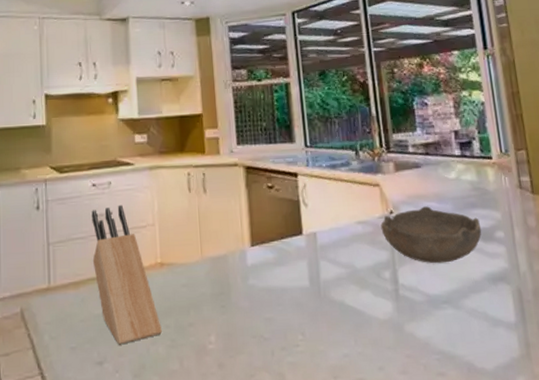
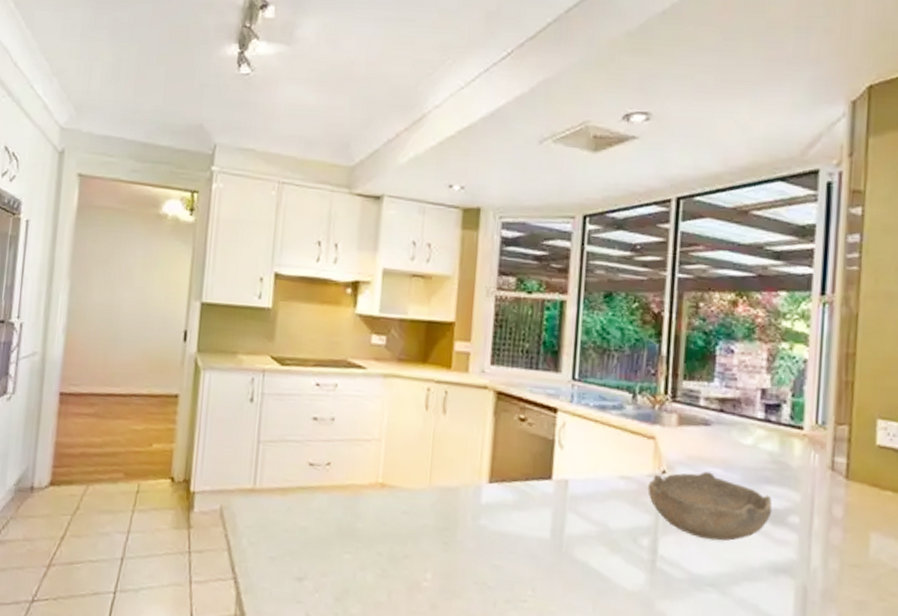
knife block: present [92,204,162,345] -> none [305,411,373,565]

